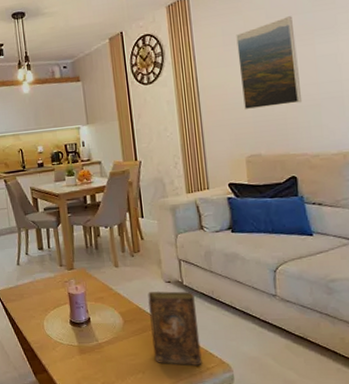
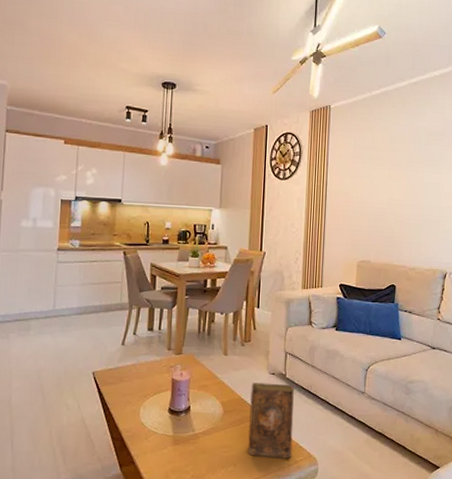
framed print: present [236,16,303,110] -> none [362,144,411,221]

